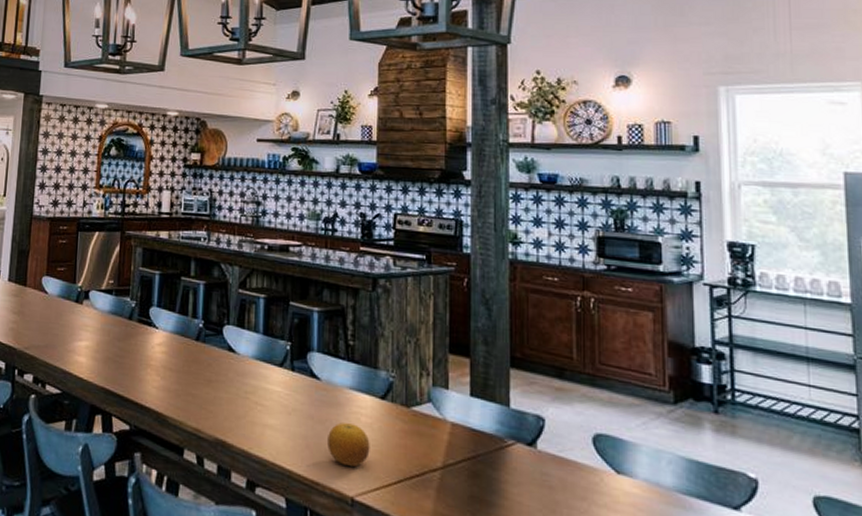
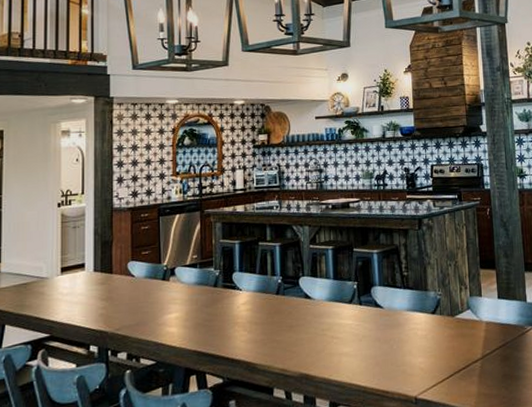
fruit: present [327,423,370,468] -> none [393,338,427,373]

